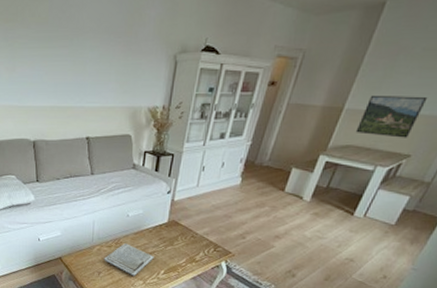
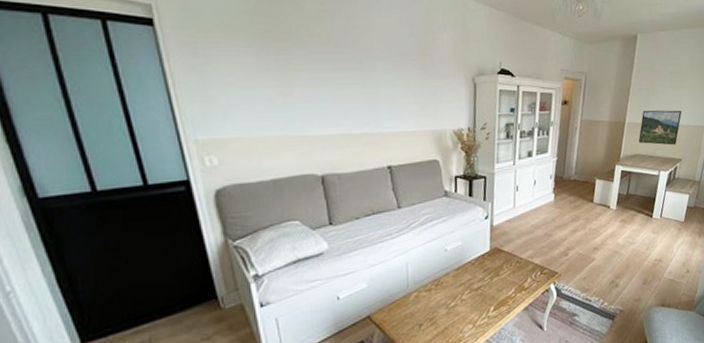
book: present [104,243,154,277] -> none [424,283,481,321]

